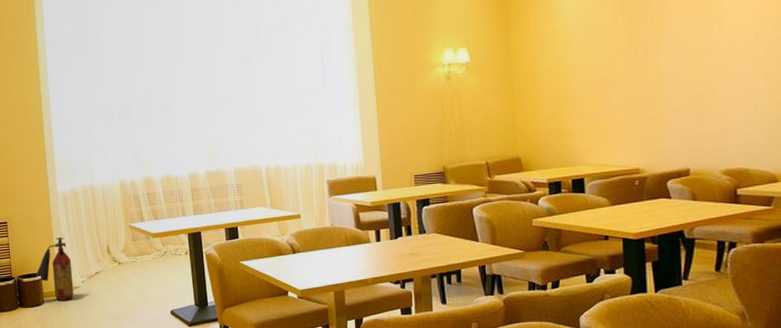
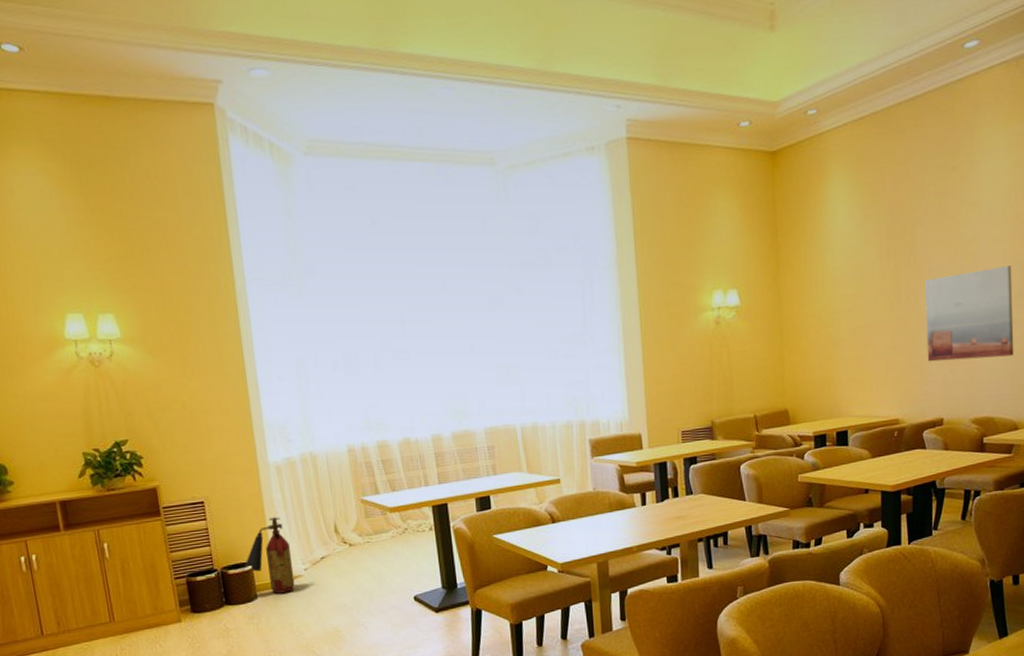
wall art: none [662,20,768,114] -> present [924,265,1014,362]

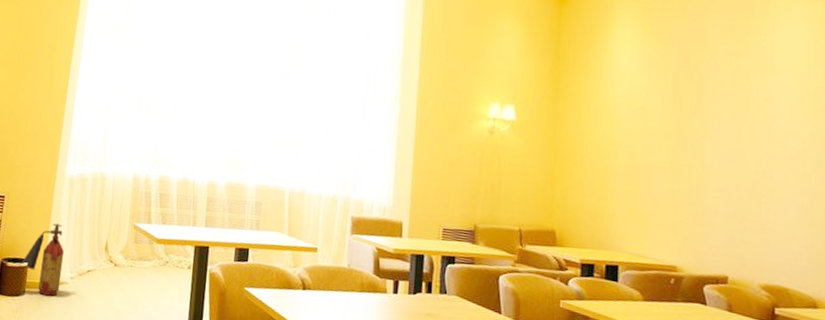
wall art: present [924,265,1014,362] -> none [711,131,813,227]

